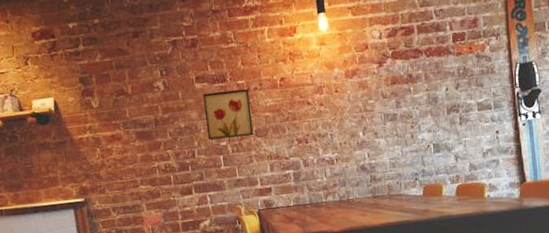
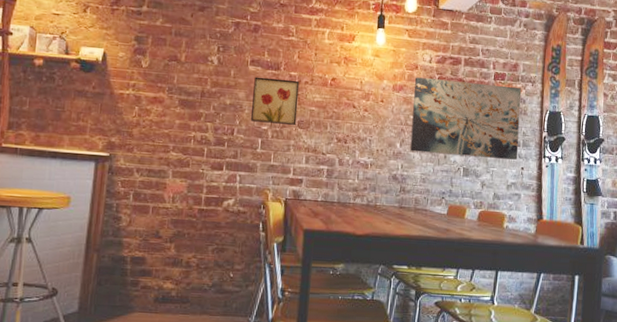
wall art: none [366,44,491,138] -> present [410,77,522,160]

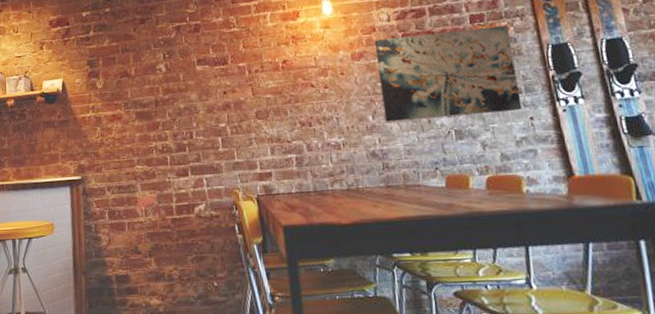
wall art: present [251,76,300,125] -> none [203,70,254,121]

